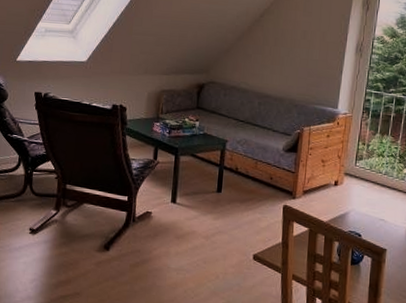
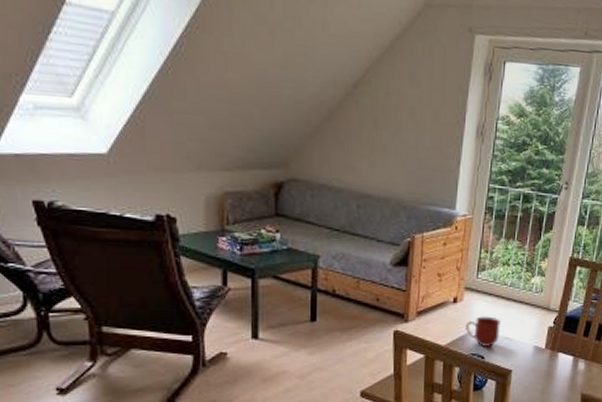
mug: none [345,198,376,226] -> present [466,316,500,347]

